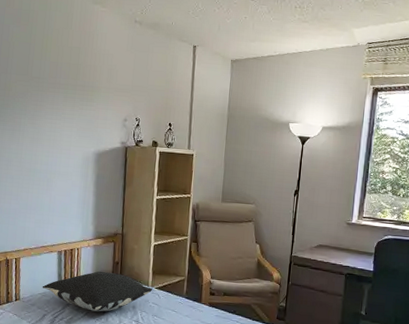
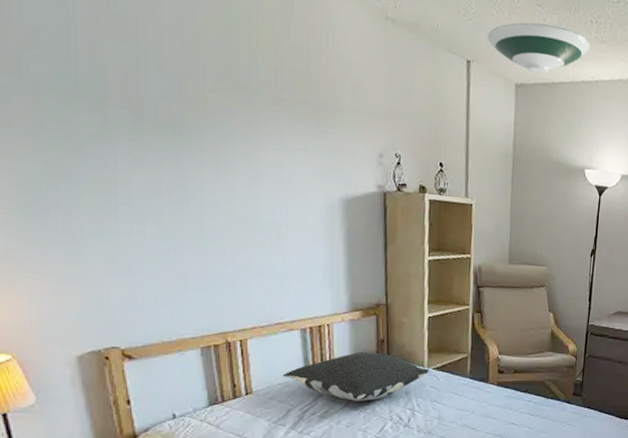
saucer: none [210,13,295,51] -> present [487,22,591,74]

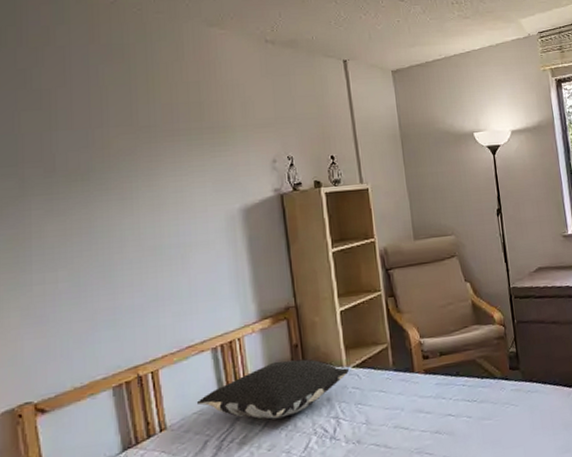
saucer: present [487,22,591,74] -> none [358,13,456,58]

